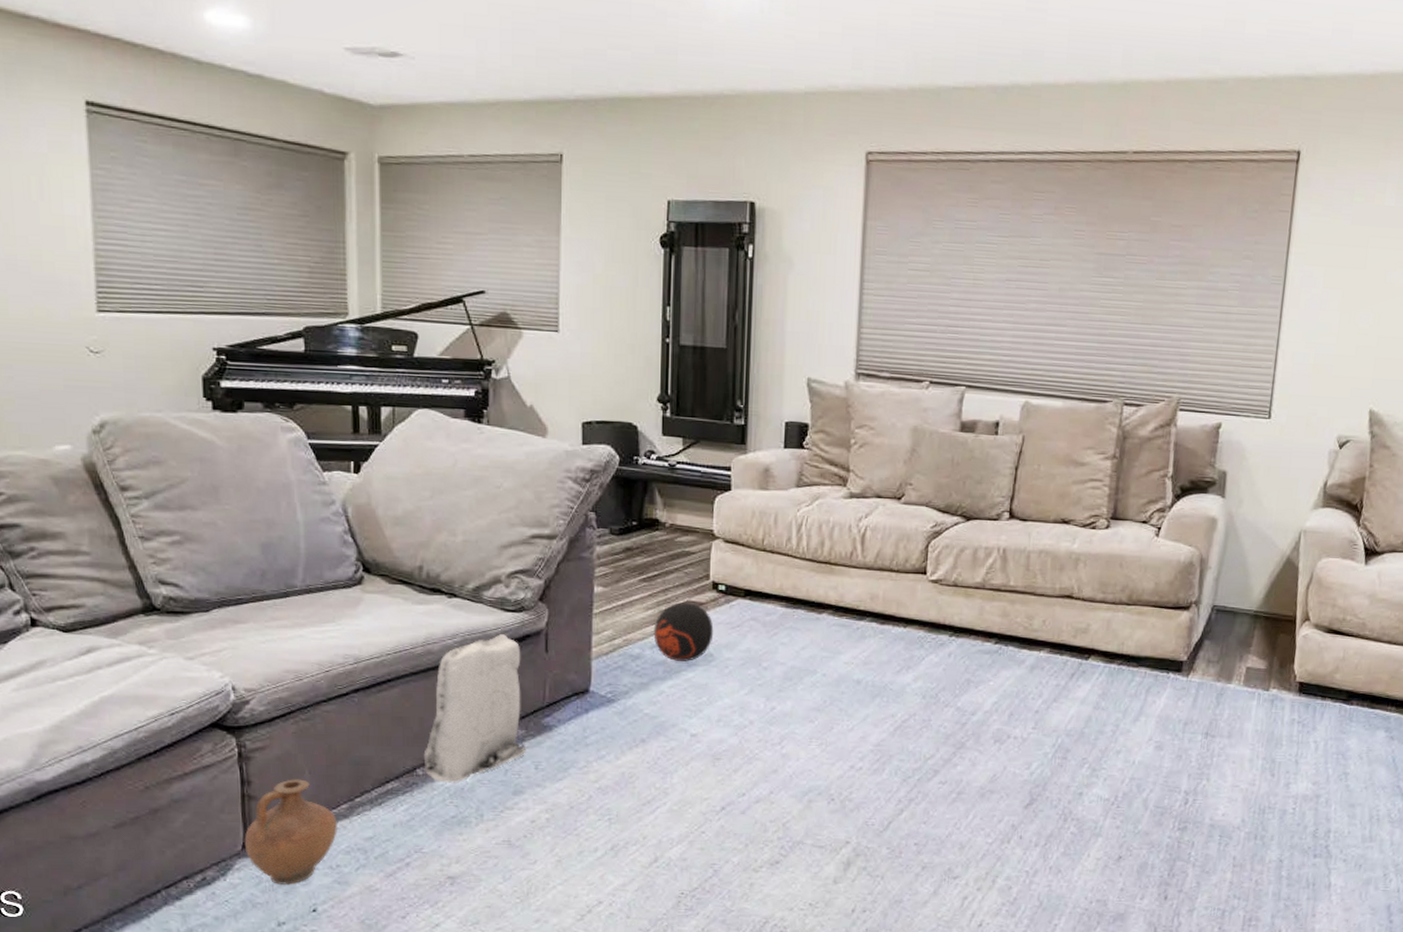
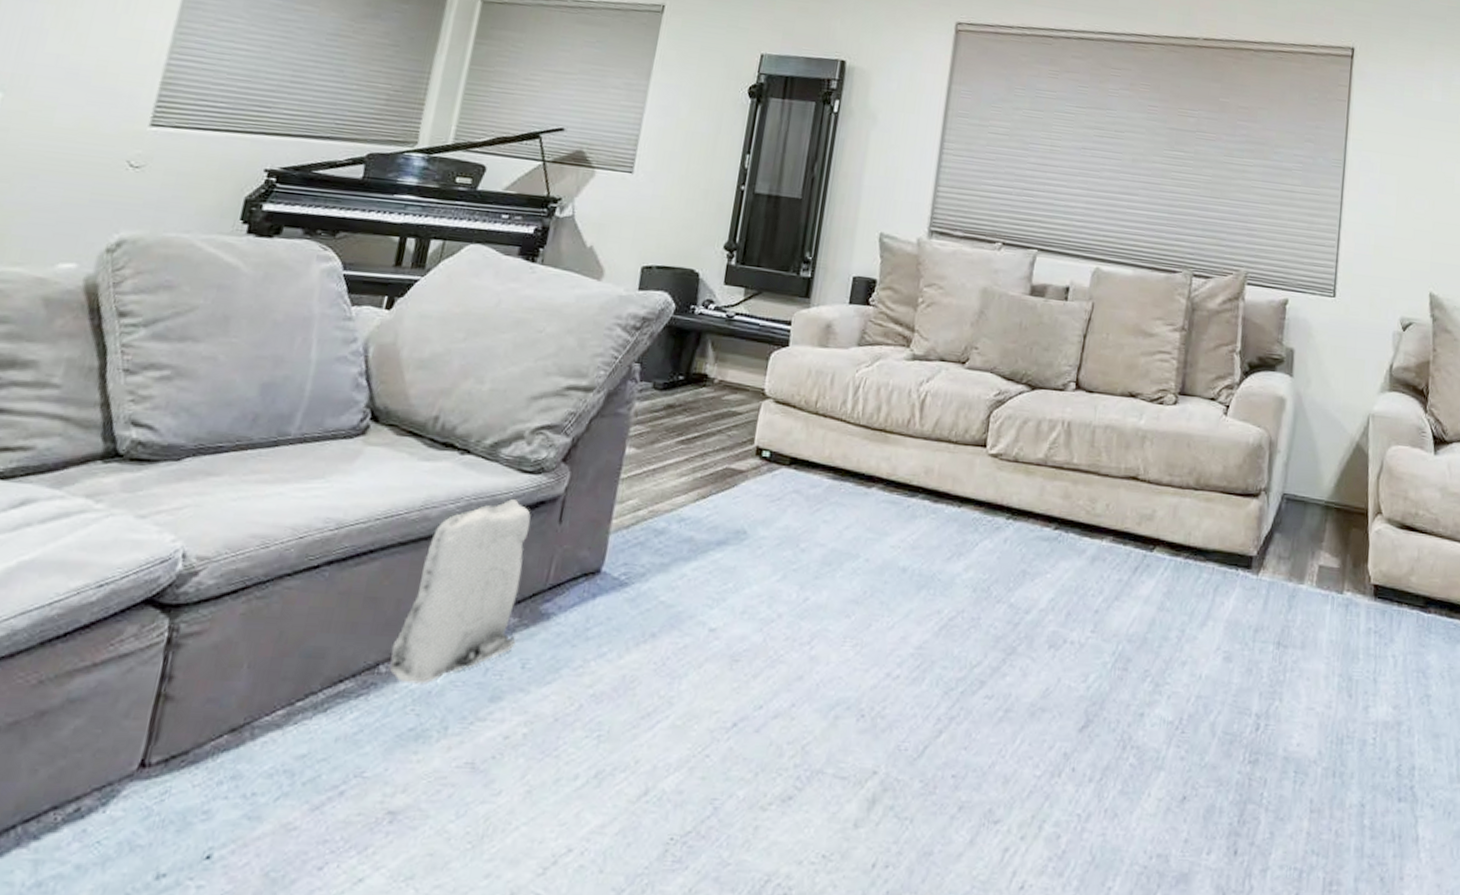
ceramic jug: present [244,779,337,886] -> none [141,674,267,821]
decorative ball: present [653,602,714,661] -> none [683,469,752,539]

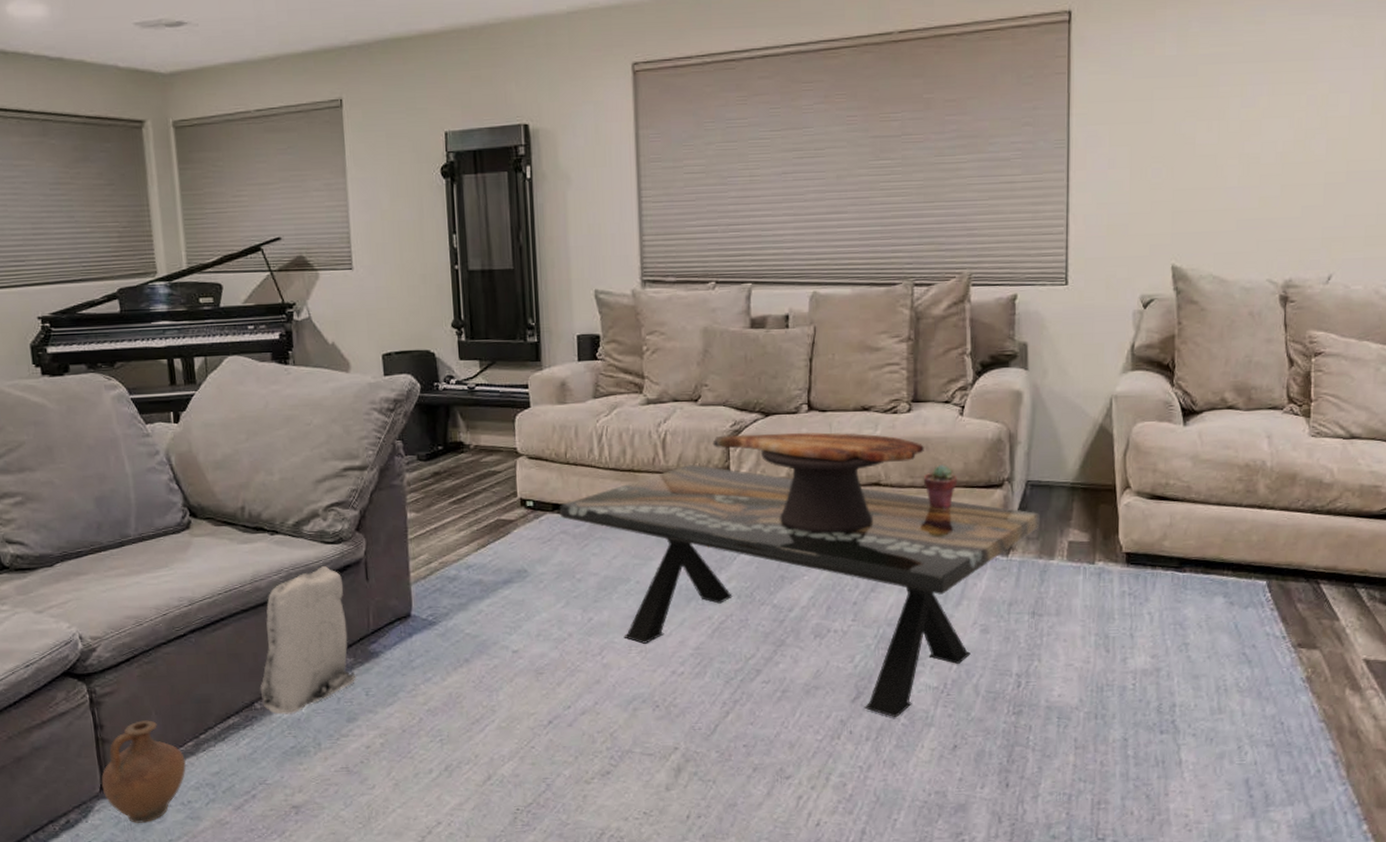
ceramic jug: none [141,674,267,821] -> present [101,720,186,824]
coffee table: none [796,432,1293,756] -> present [559,465,1040,718]
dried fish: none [973,404,1186,529] -> present [712,432,924,534]
potted succulent: none [1181,465,1216,515] -> present [923,465,958,509]

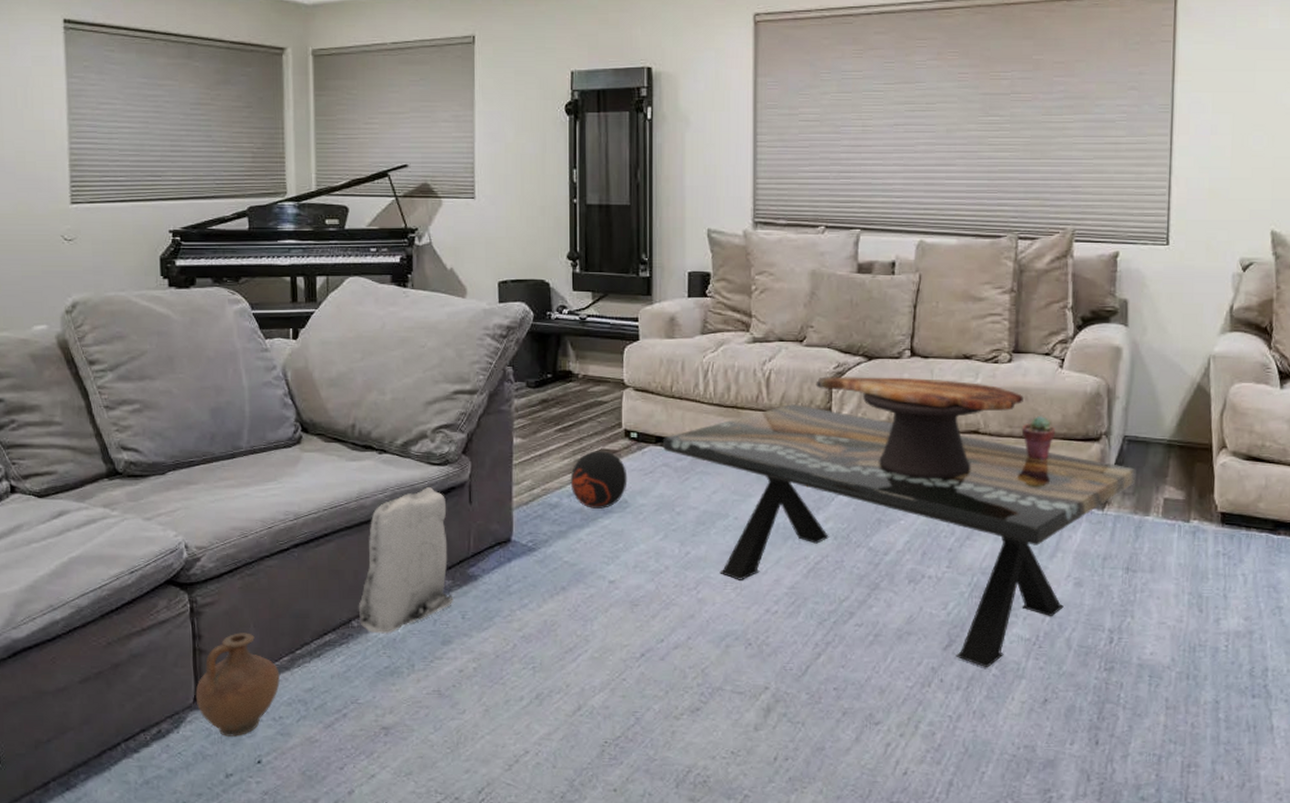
decorative ball: none [467,521,526,580] -> present [570,451,628,509]

